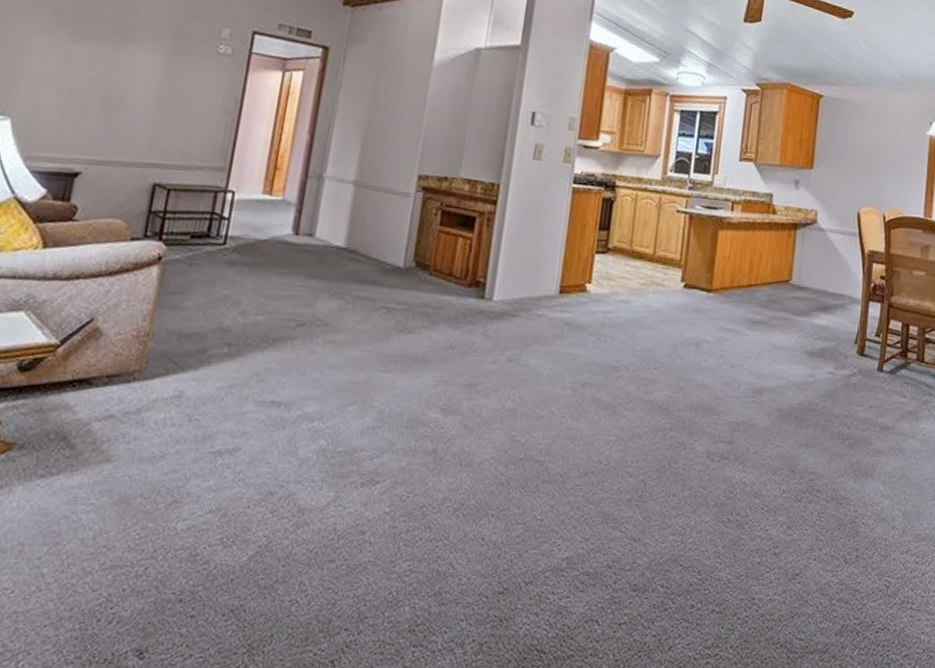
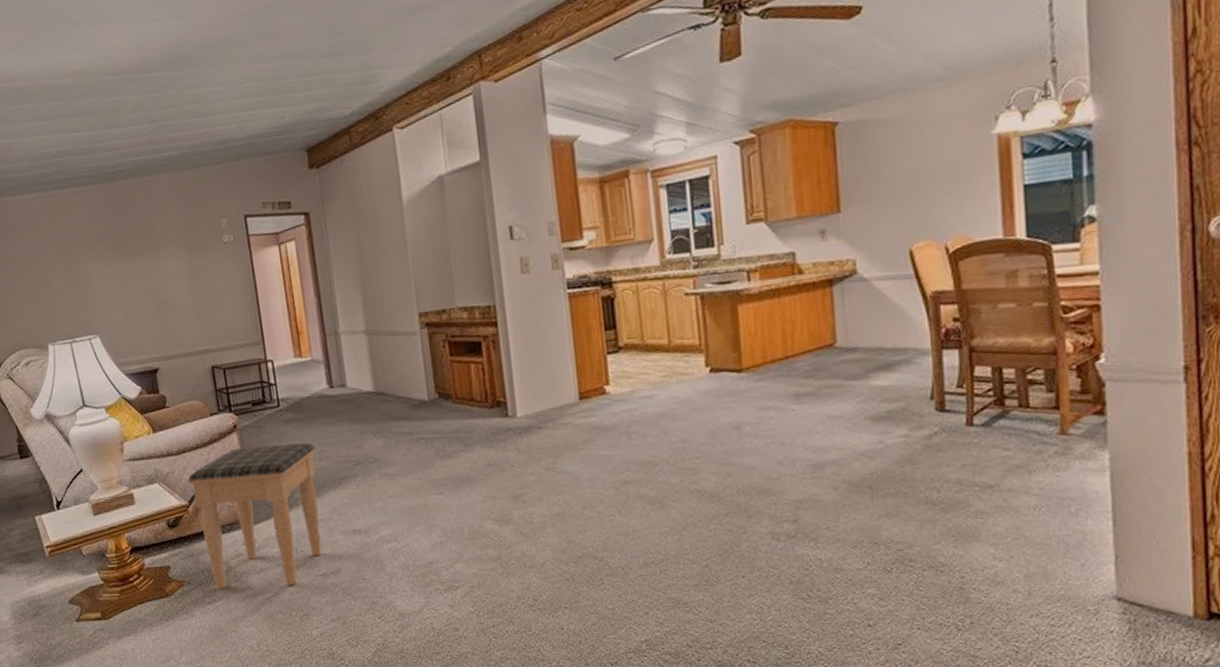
footstool: none [58,284,255,463] -> present [188,442,322,589]

